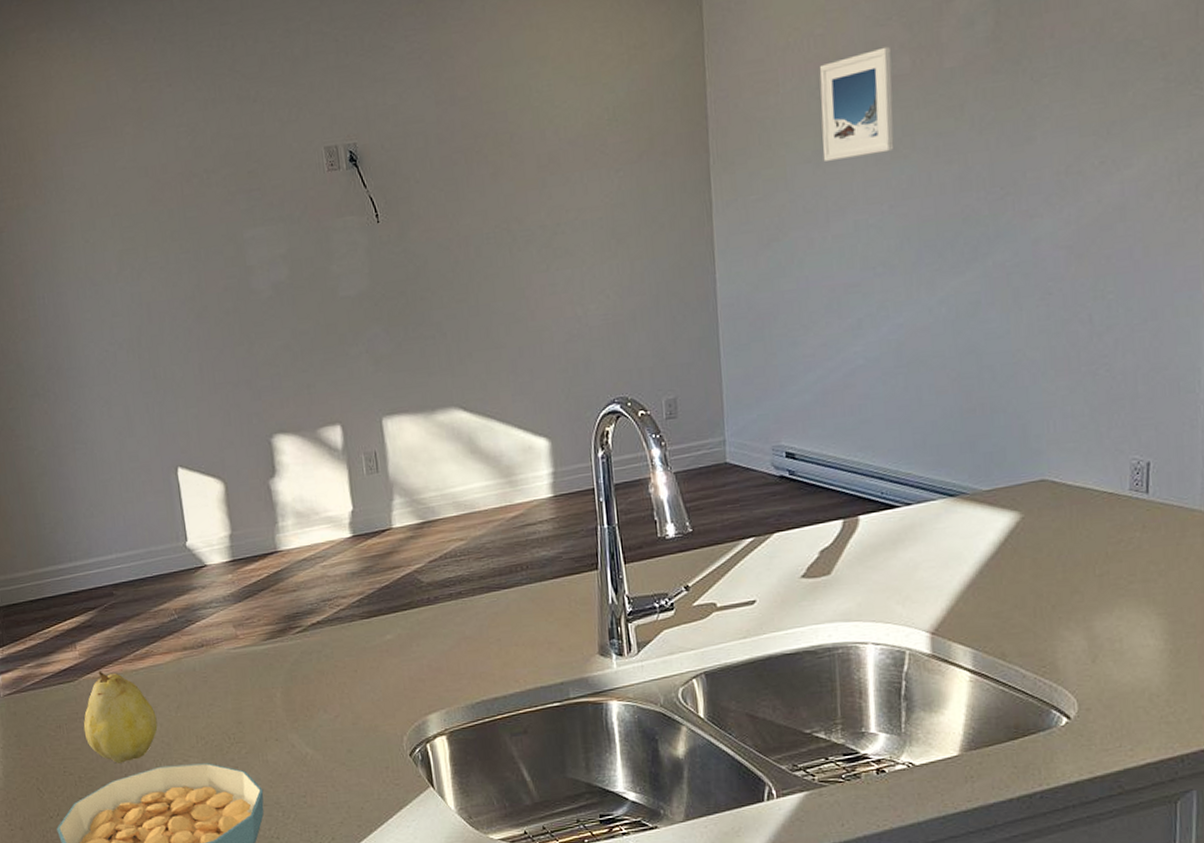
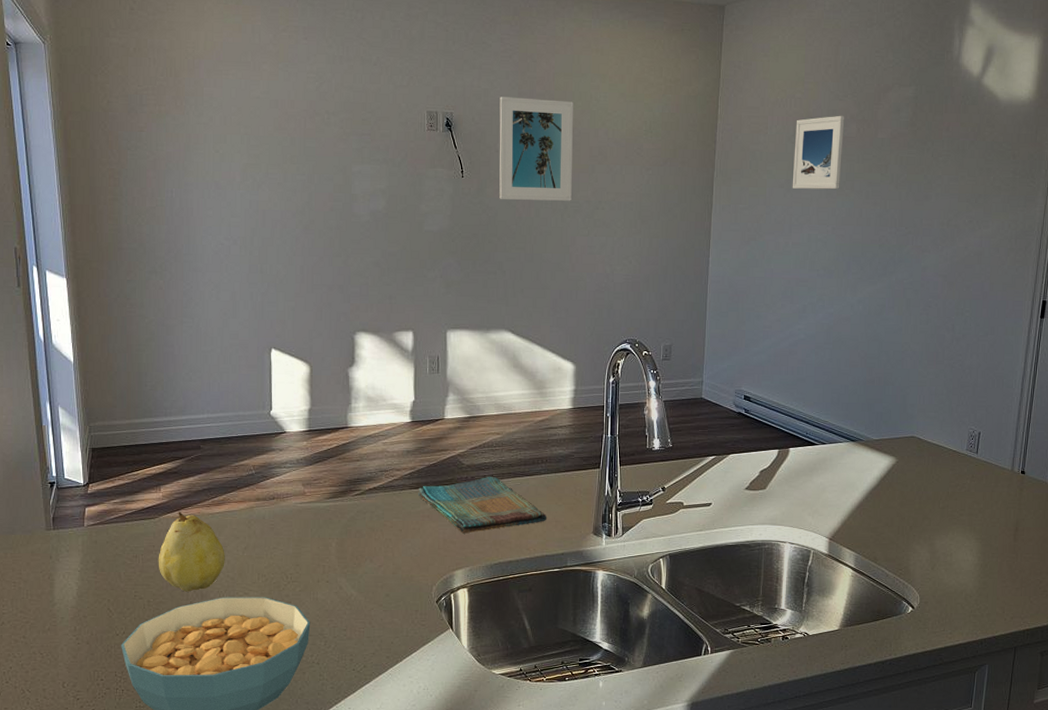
dish towel: none [371,593,536,668] -> present [418,476,546,534]
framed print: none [412,99,520,242] -> present [499,97,573,201]

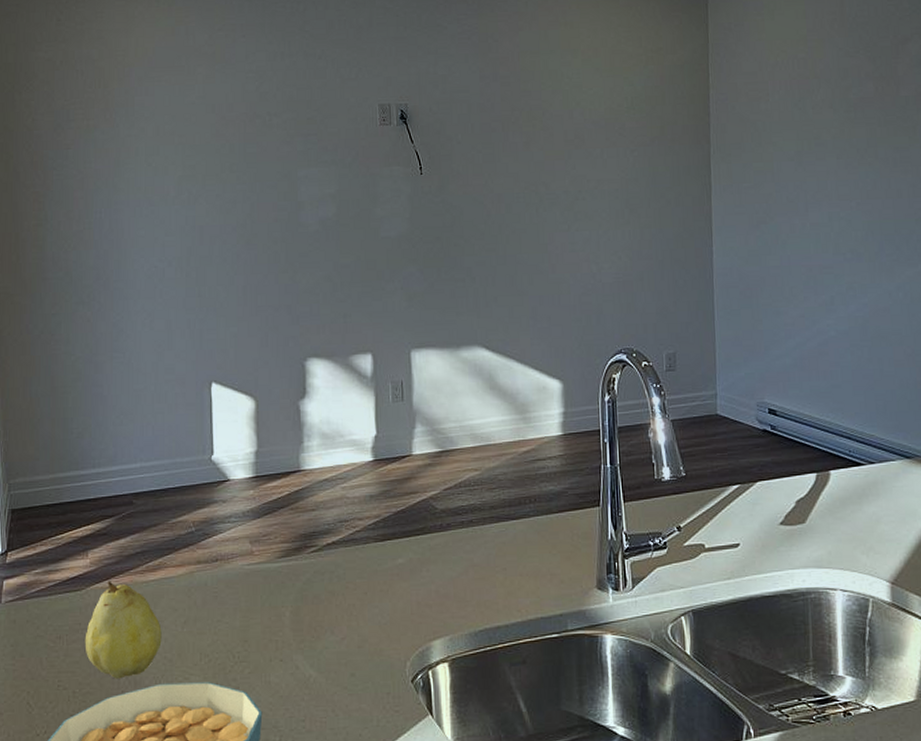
dish towel: present [418,476,546,534] -> none [385,522,539,594]
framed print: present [499,97,573,201] -> none [459,81,547,196]
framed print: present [792,115,845,190] -> none [801,73,861,161]

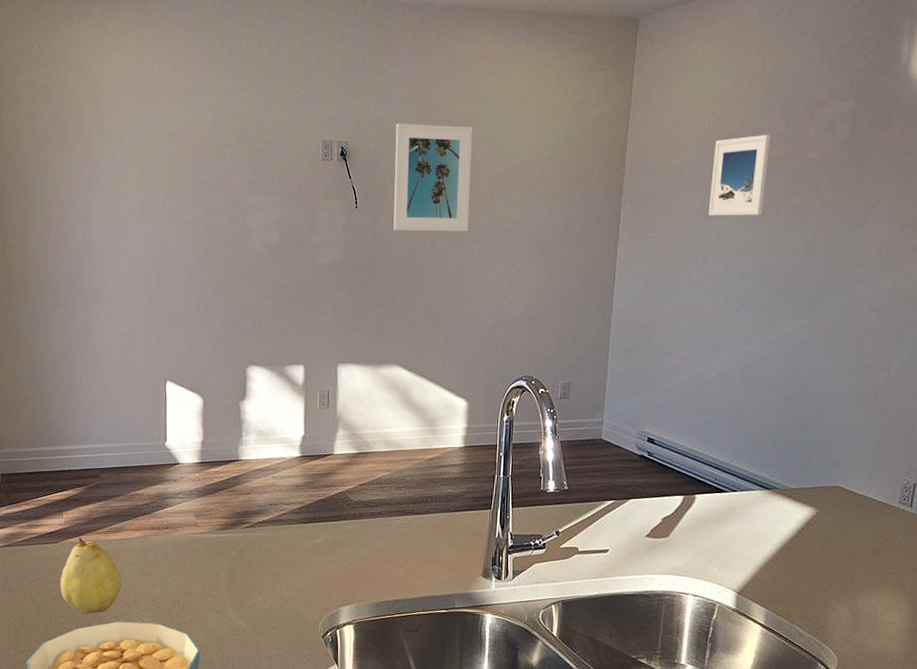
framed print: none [459,81,547,196] -> present [393,123,472,231]
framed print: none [801,73,861,161] -> present [708,134,771,216]

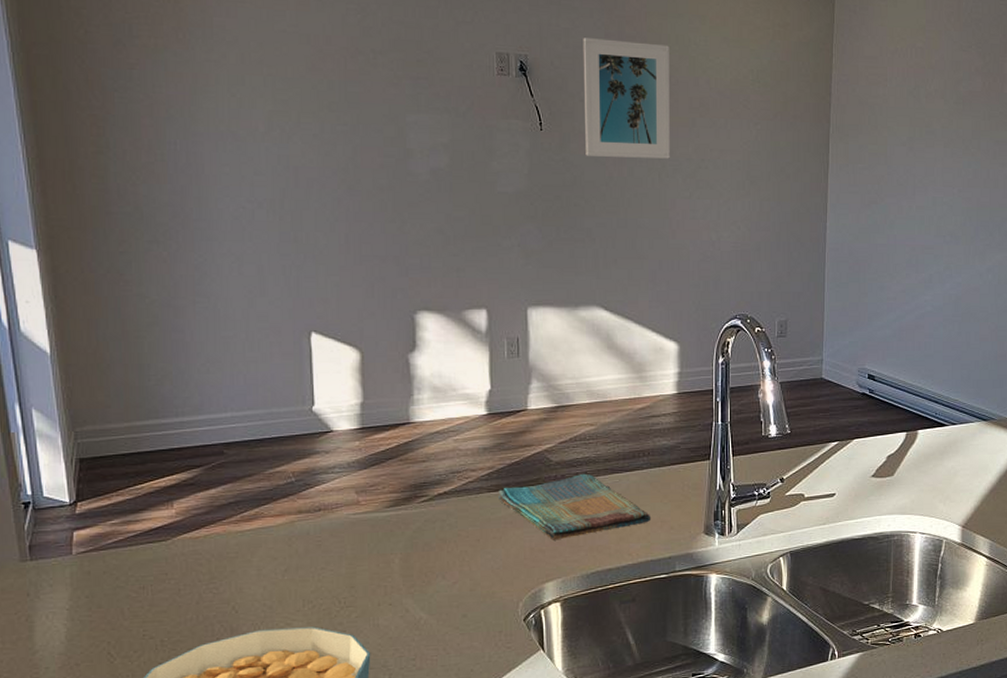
fruit: present [60,537,121,615] -> none [172,531,260,627]
dish towel: none [306,513,435,570] -> present [499,473,650,540]
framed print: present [708,134,771,216] -> none [914,67,970,149]

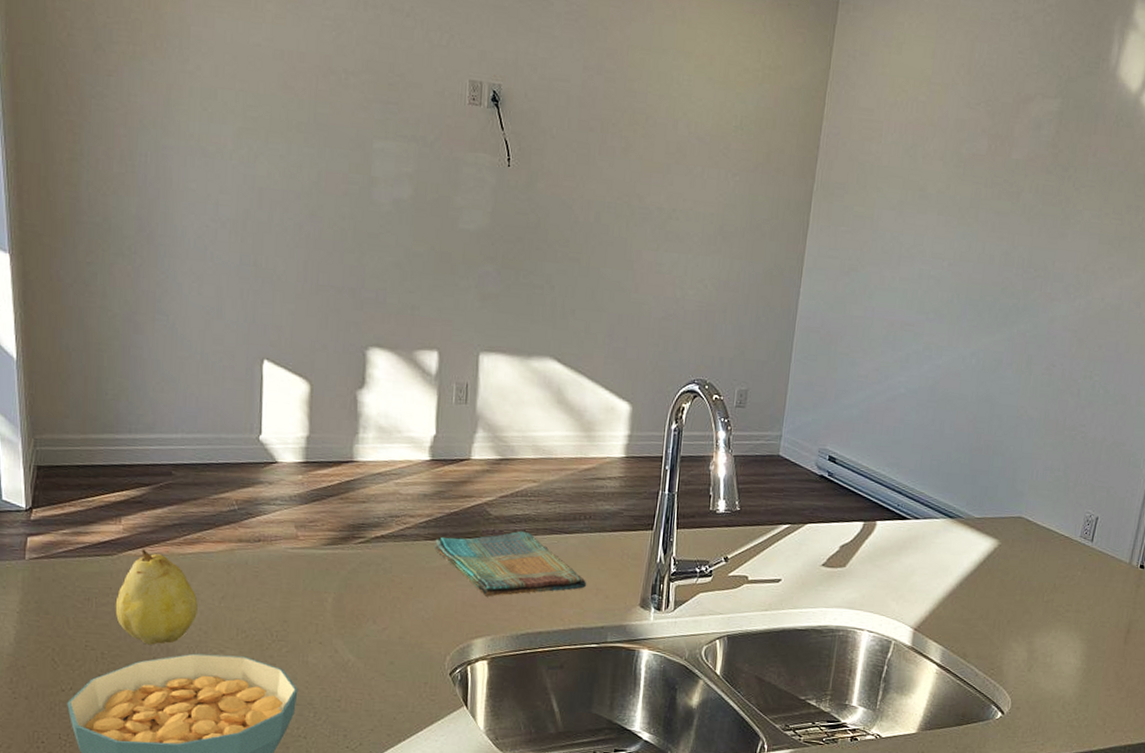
fruit: none [172,531,260,627] -> present [115,549,198,645]
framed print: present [583,38,670,159] -> none [552,69,650,206]

